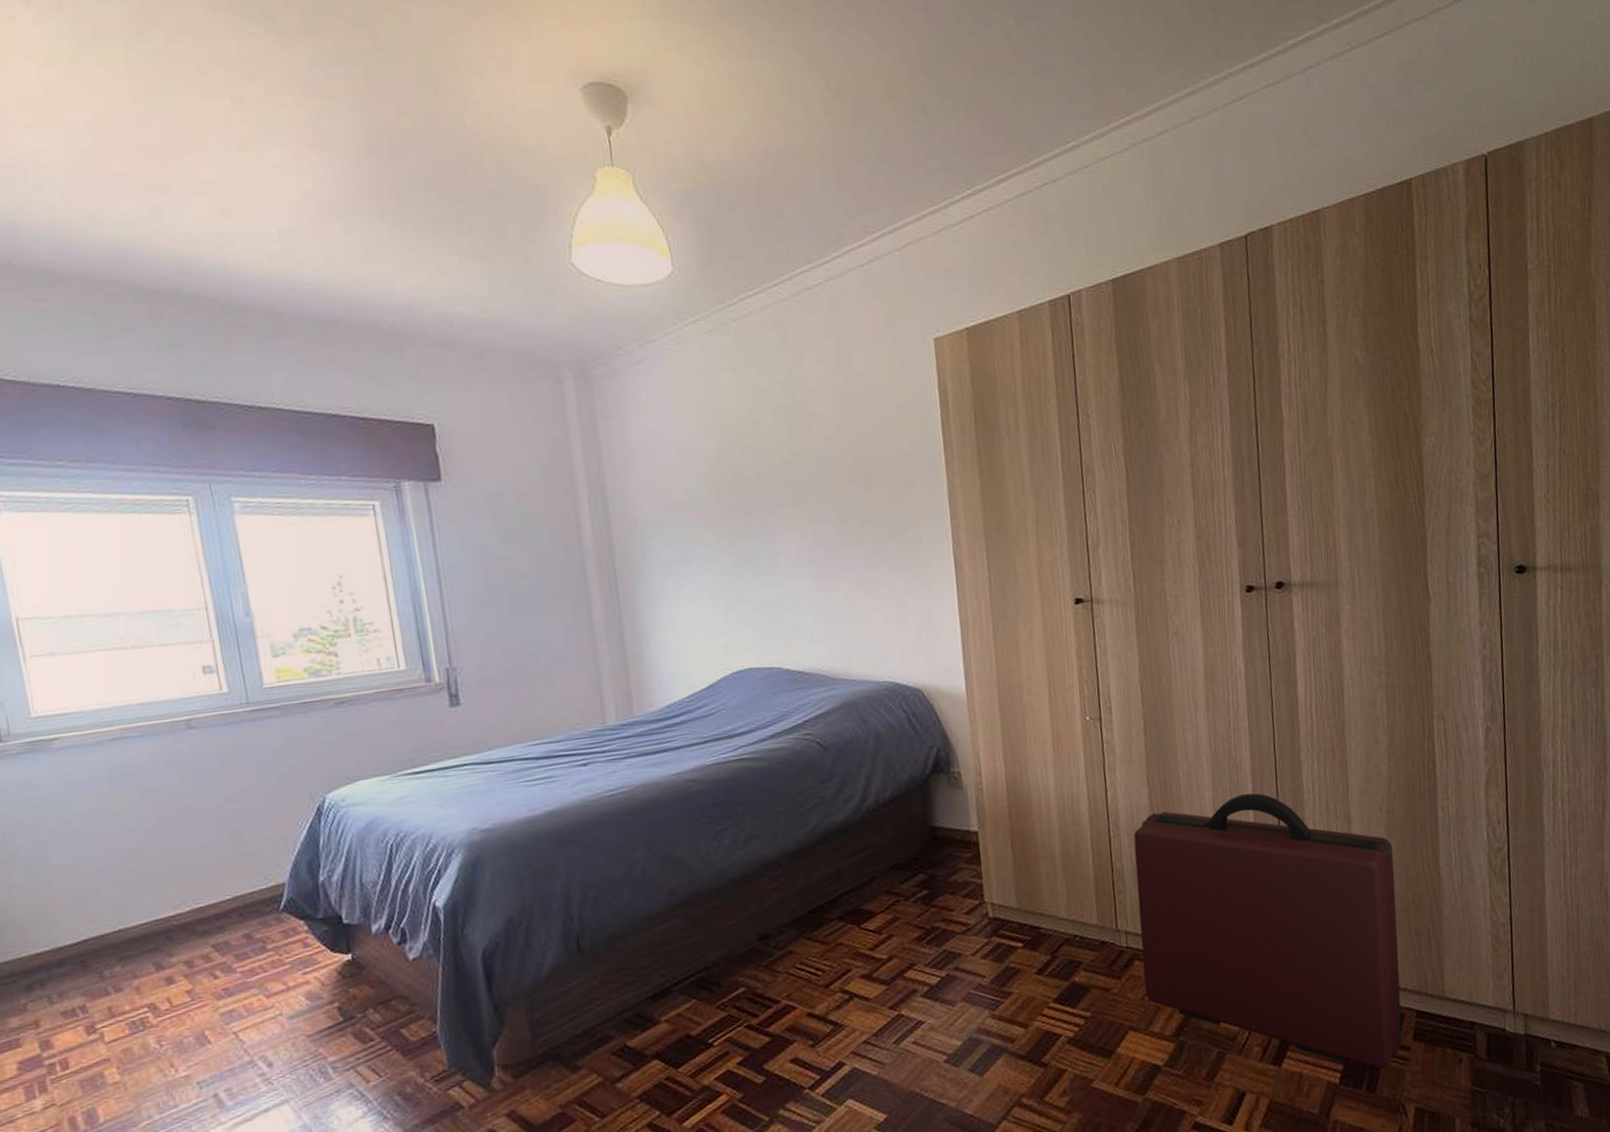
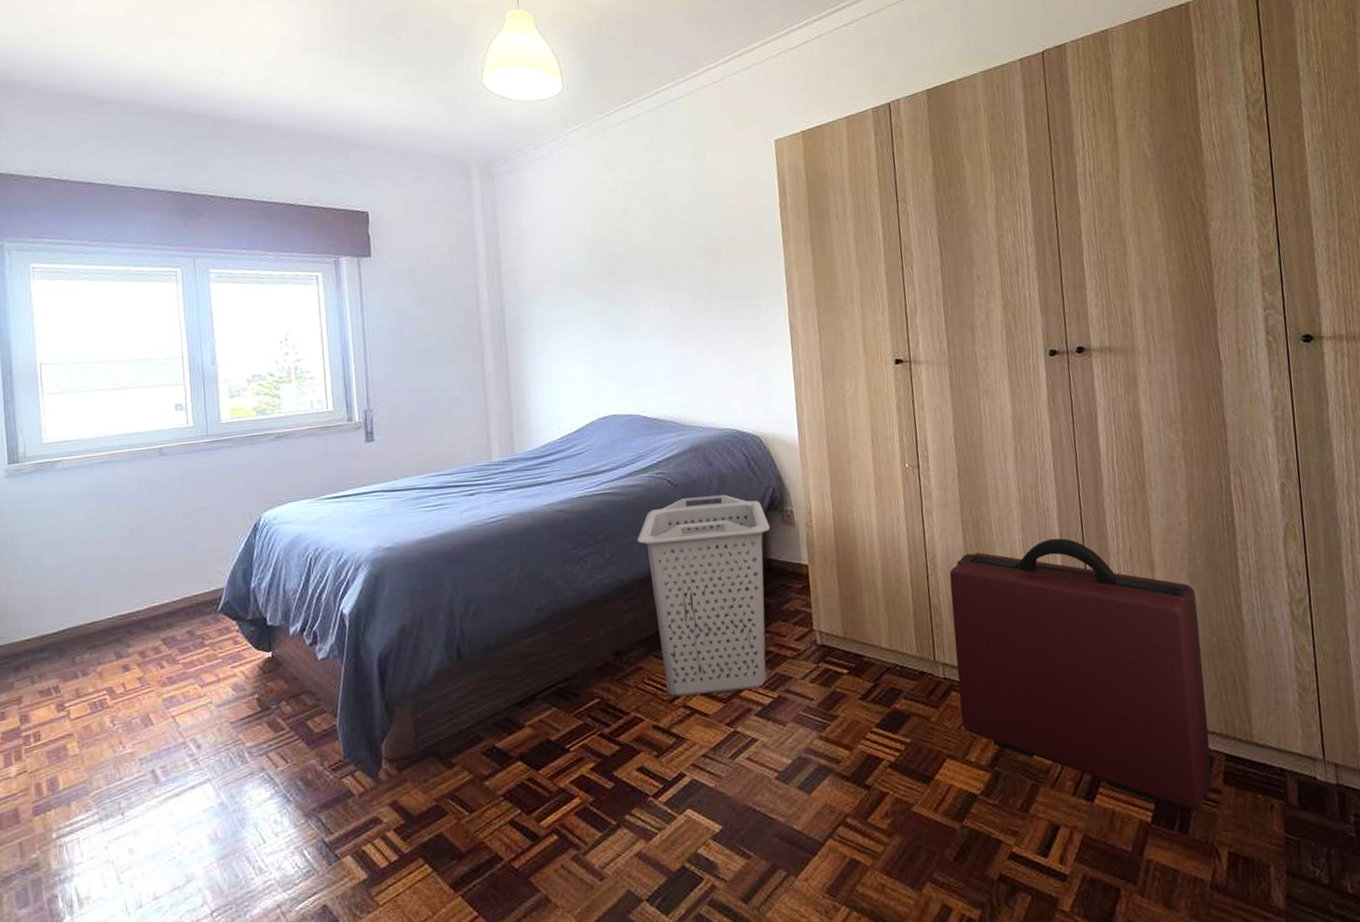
laundry basket: none [782,756,935,982] -> present [637,494,770,697]

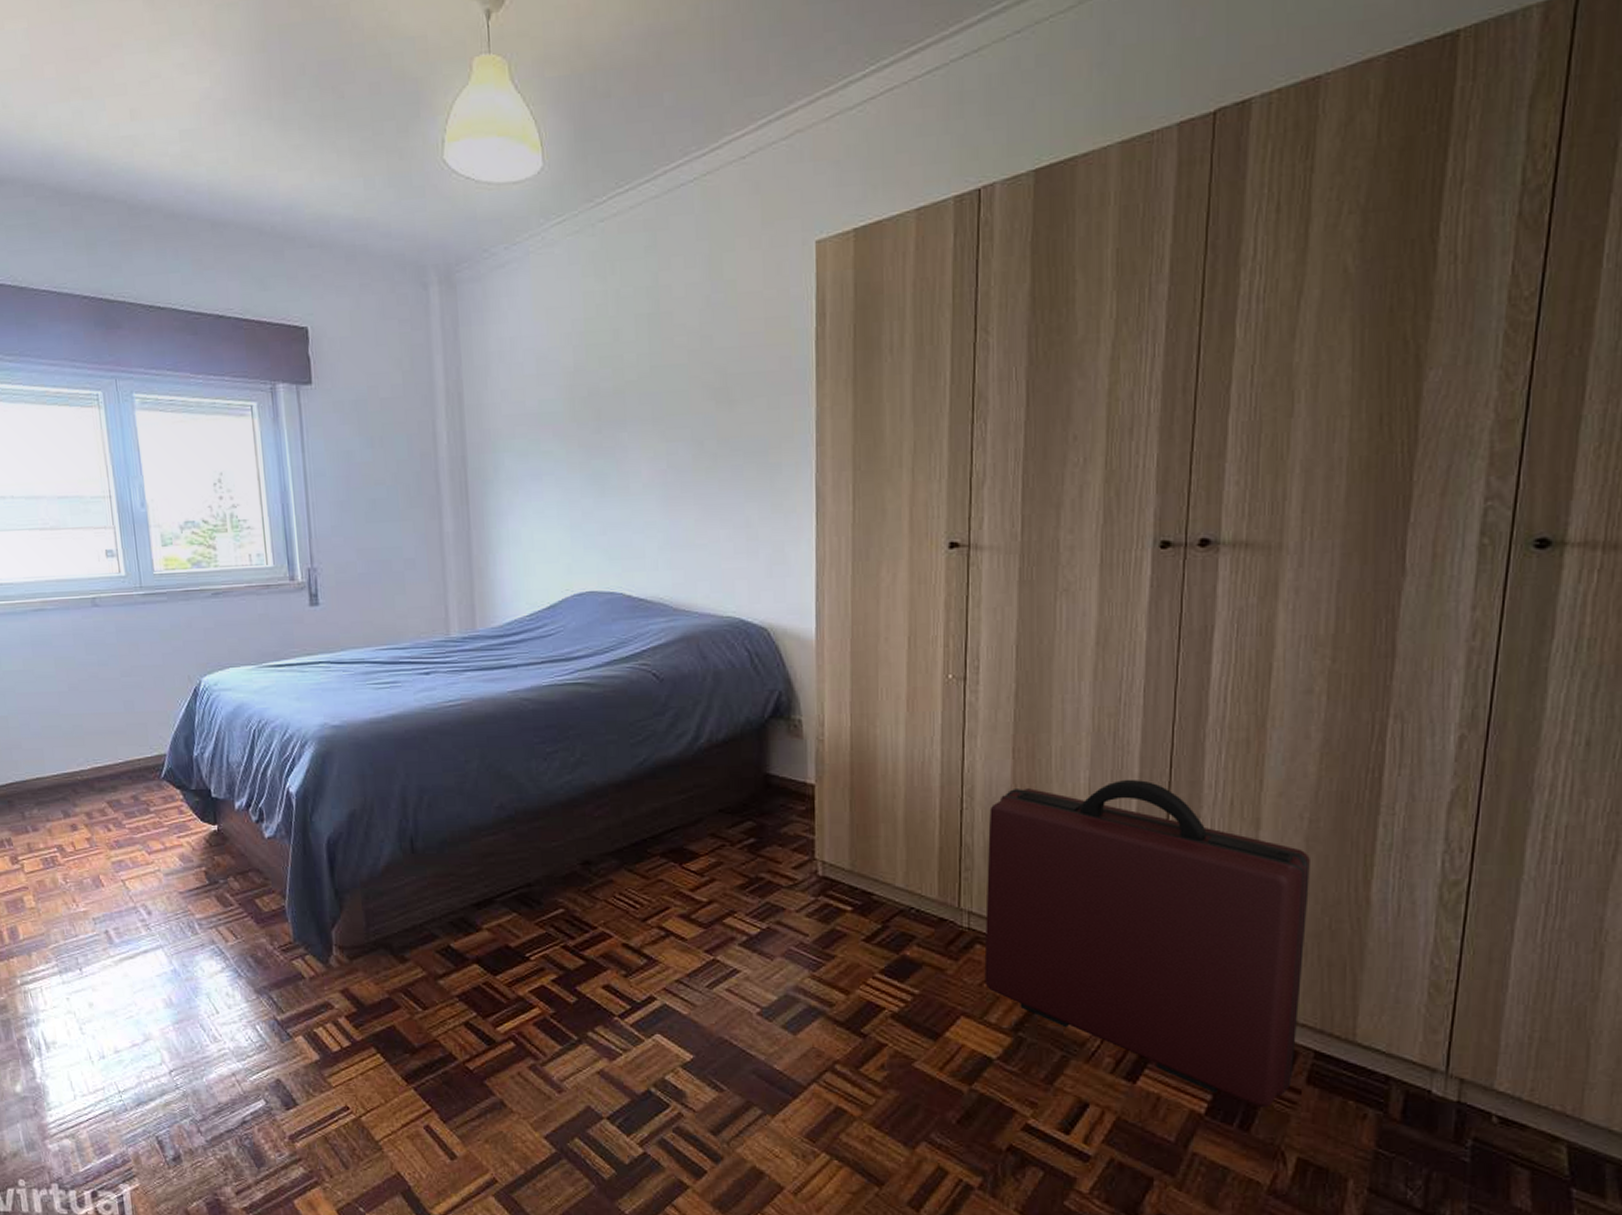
laundry basket: present [637,494,770,697] -> none [613,694,772,917]

